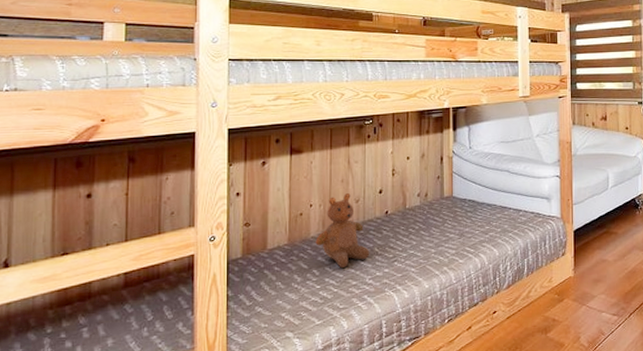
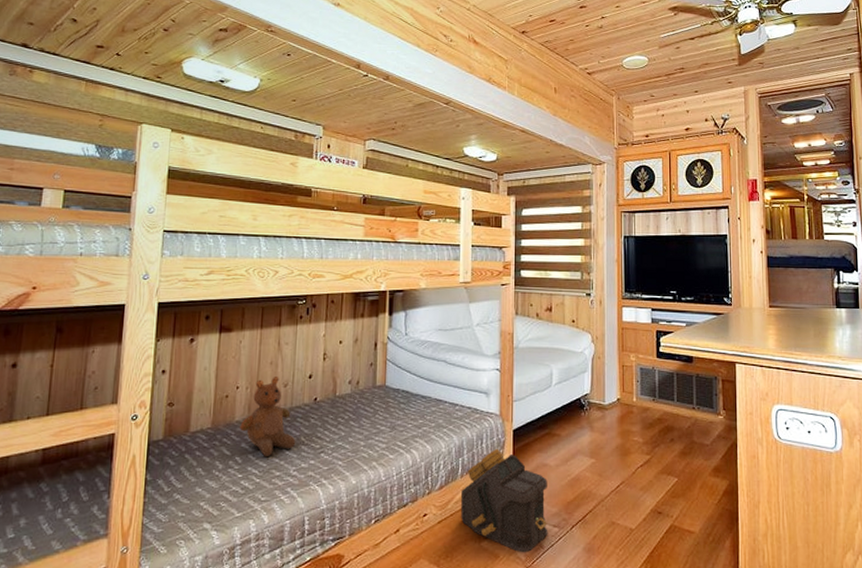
backpack: none [528,248,609,341] -> present [461,448,548,553]

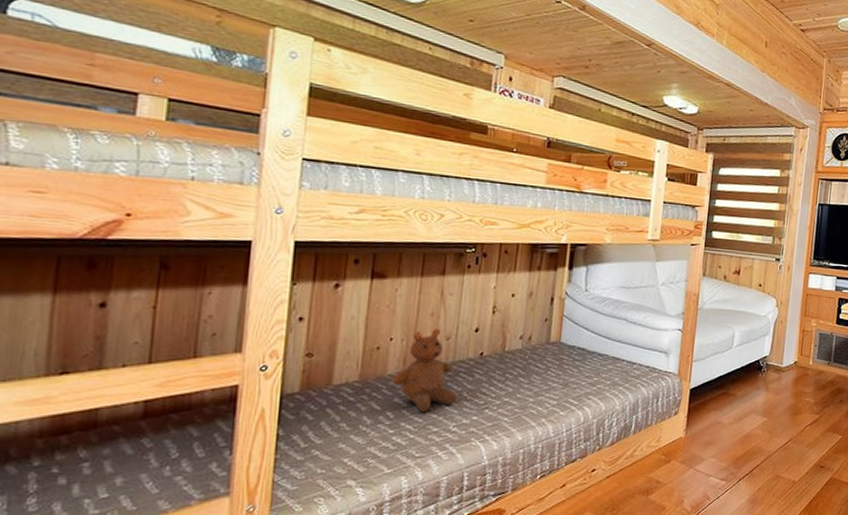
backpack: present [461,448,548,553] -> none [630,406,720,505]

